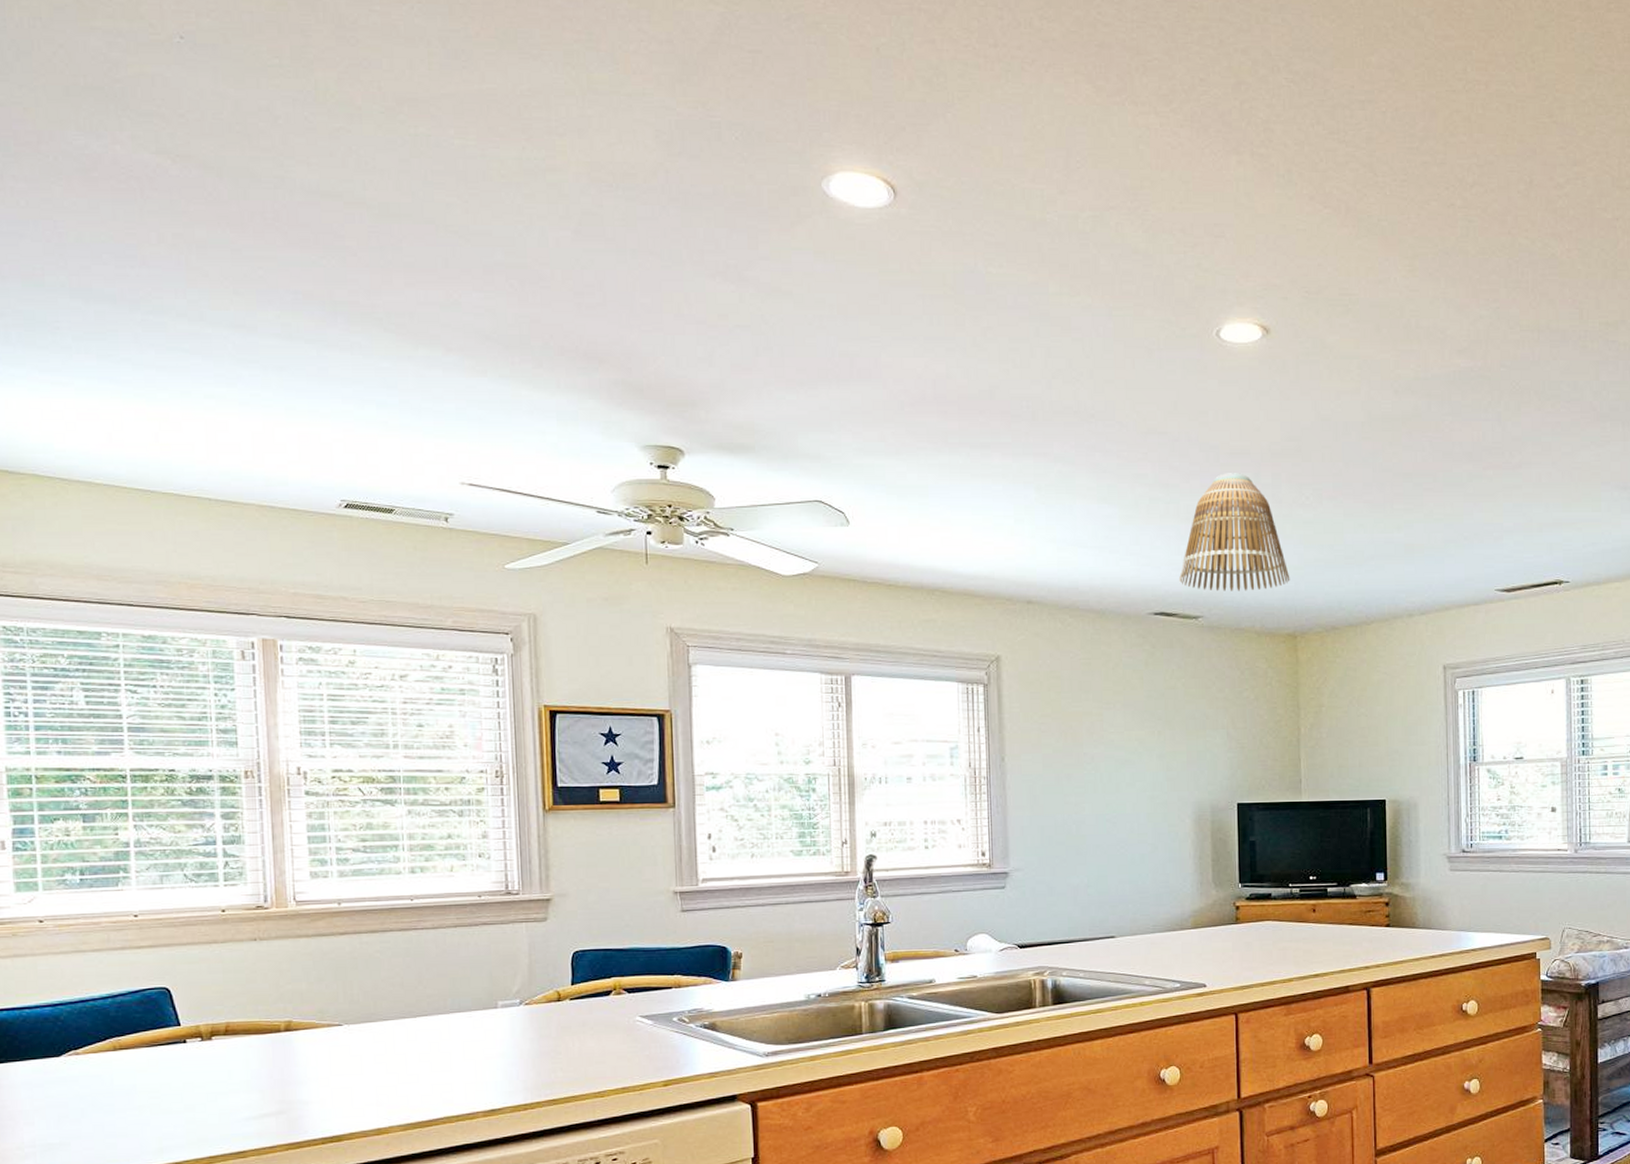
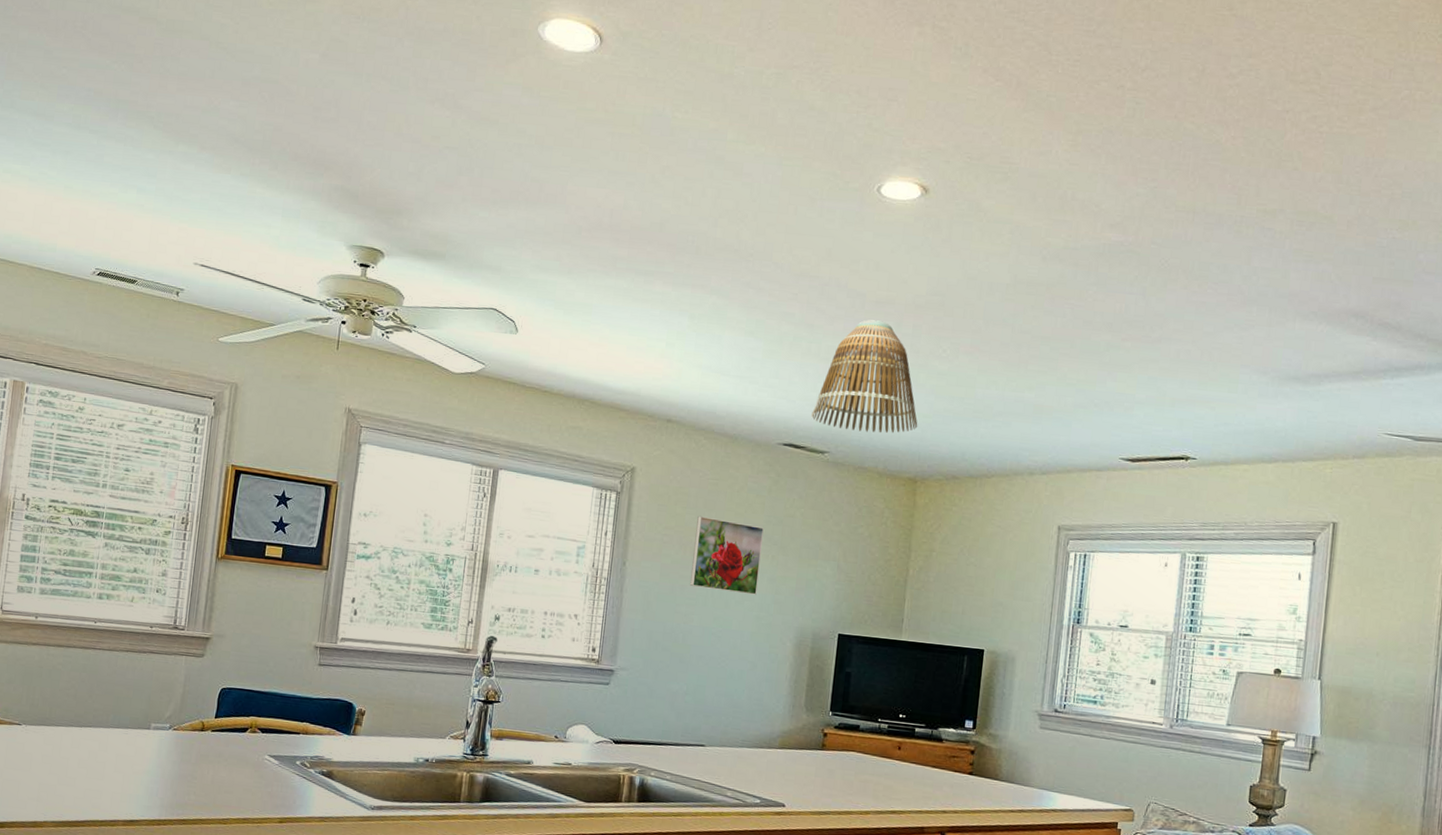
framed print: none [1074,699,1147,775] -> present [690,515,764,595]

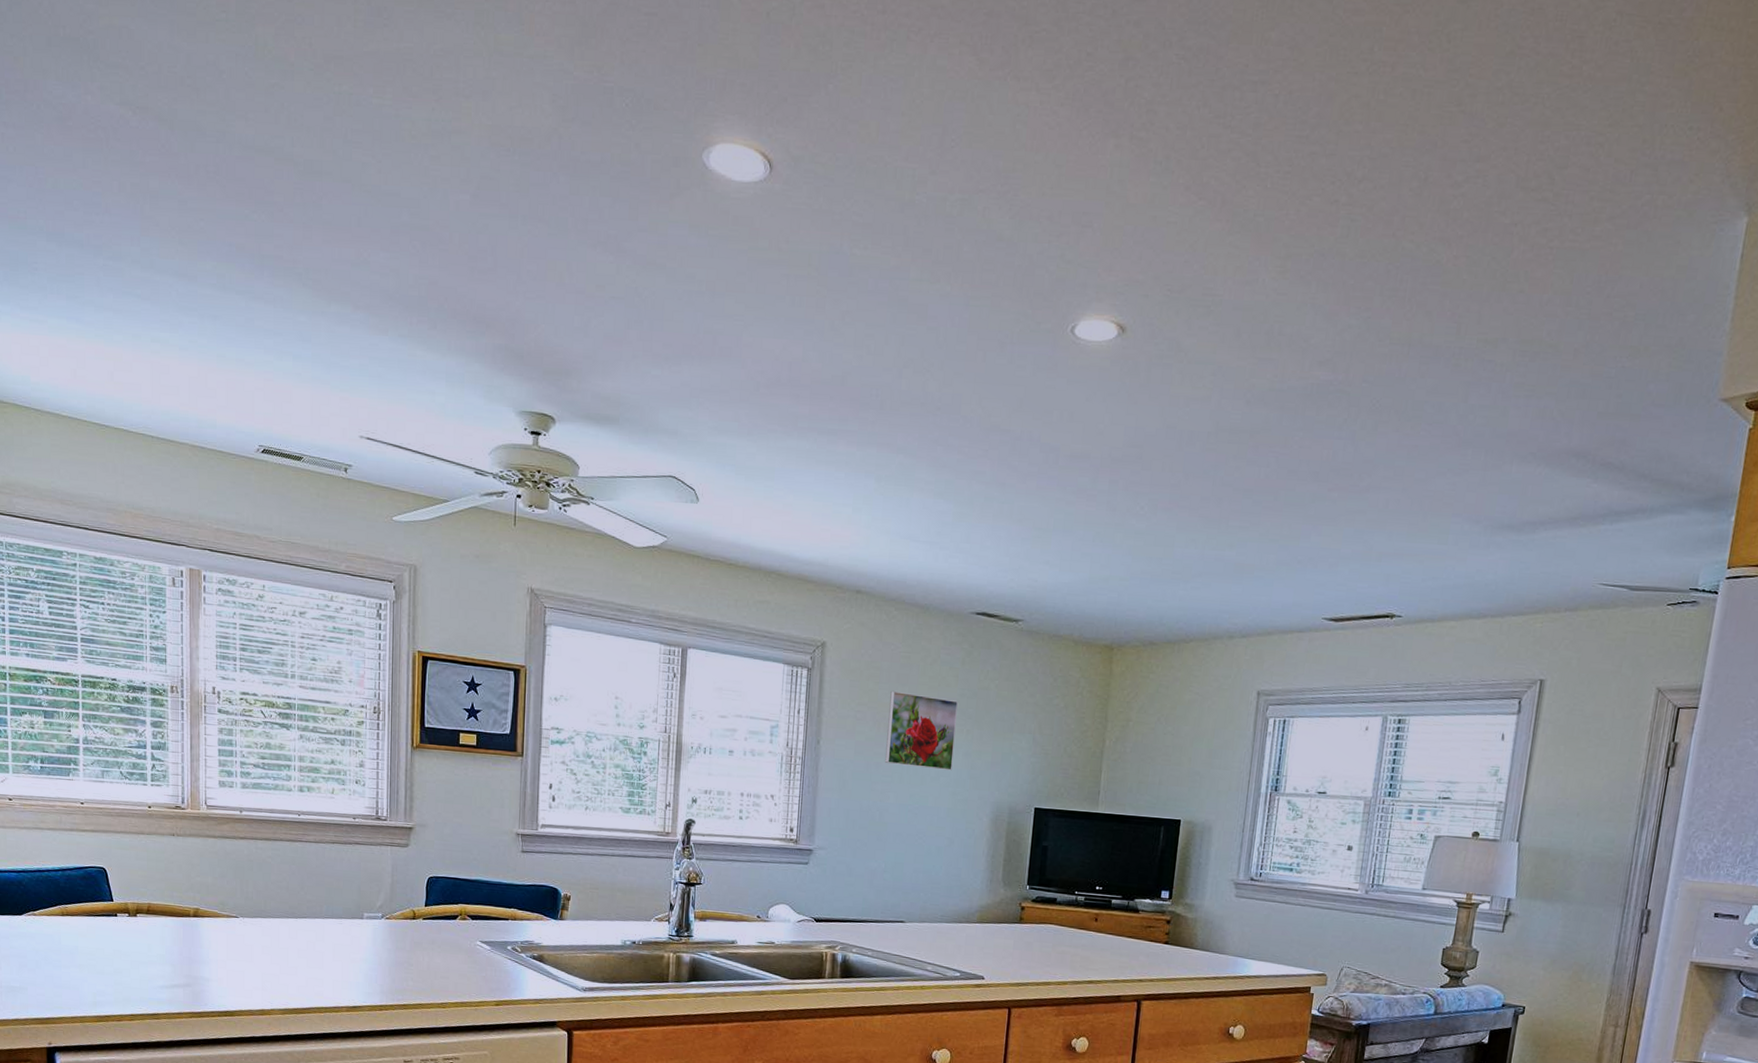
lamp shade: present [811,319,918,433] -> none [1004,476,1115,599]

